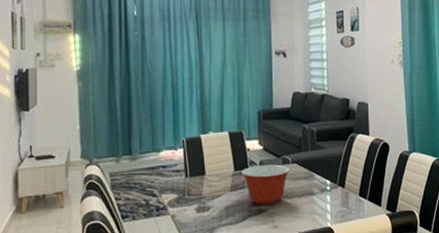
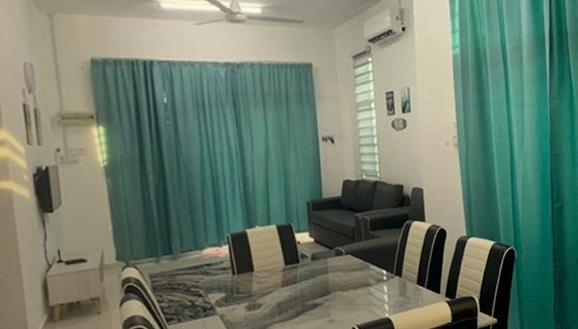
mixing bowl: present [241,164,291,205] -> none [291,256,345,300]

